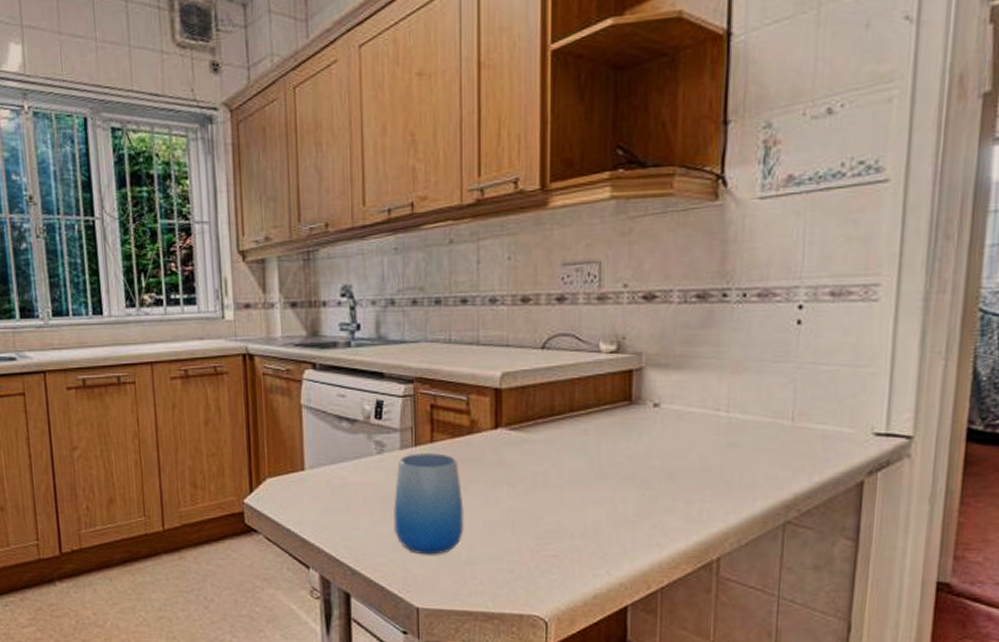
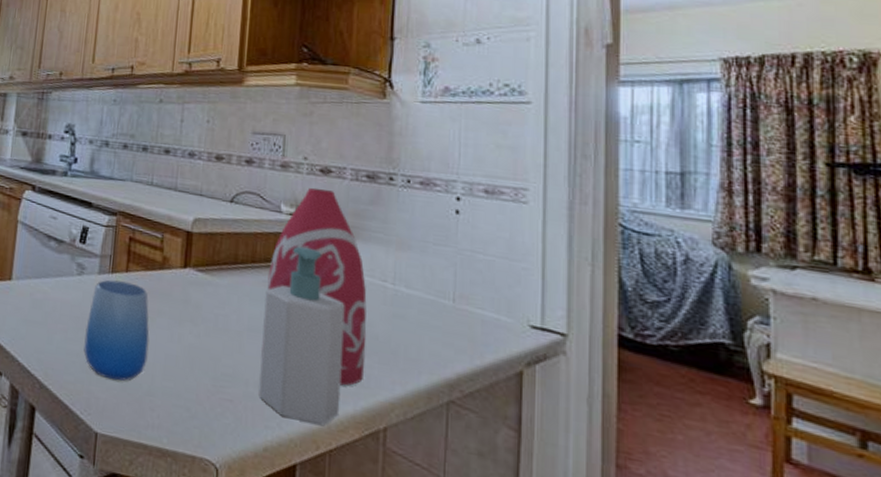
soap bottle: none [585,386,675,566] -> present [259,246,345,426]
bottle: none [589,318,699,524] -> present [267,188,367,386]

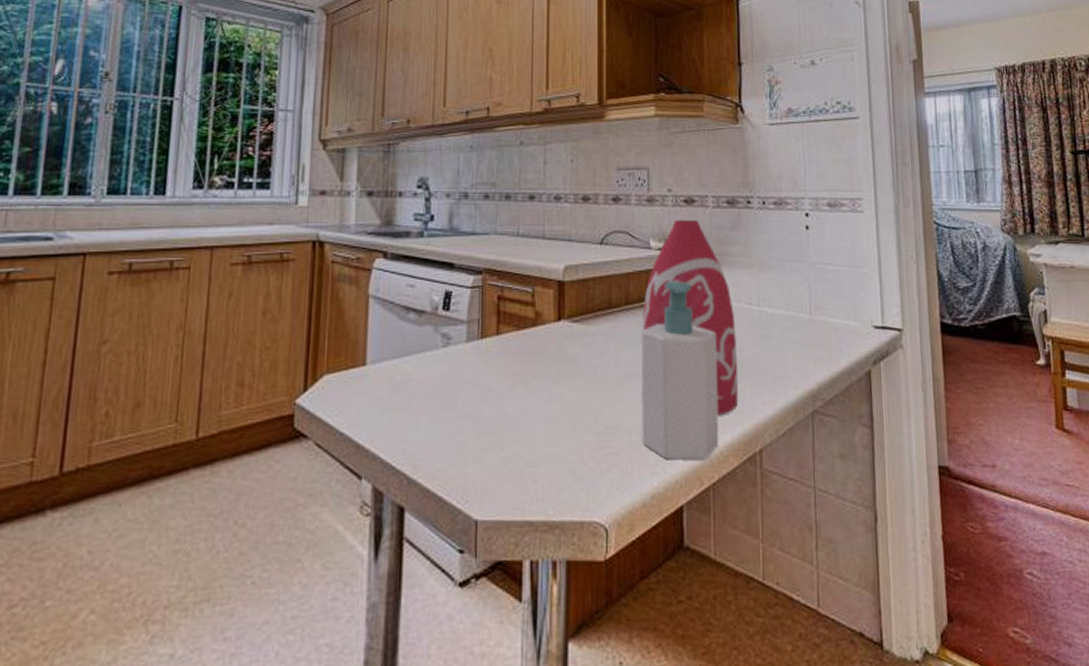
cup: present [83,279,150,381] -> none [456,346,527,458]

